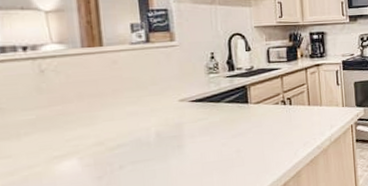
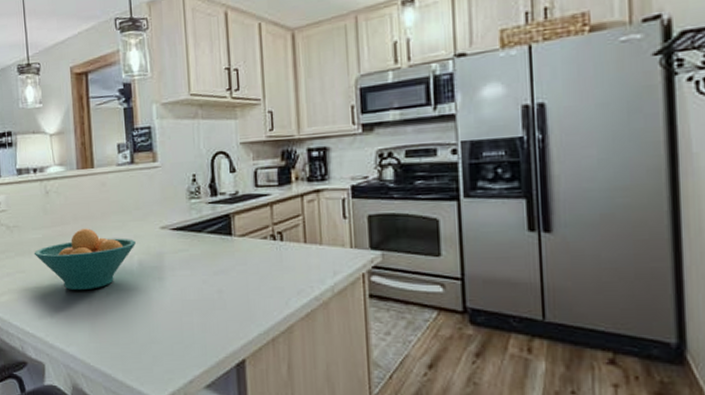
fruit bowl: none [24,105,152,169] -> present [34,228,136,290]

